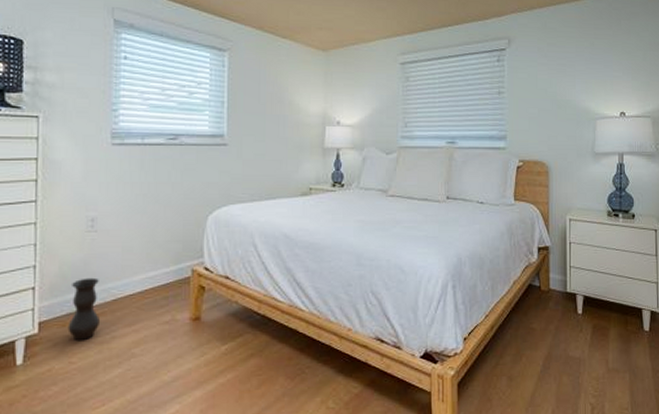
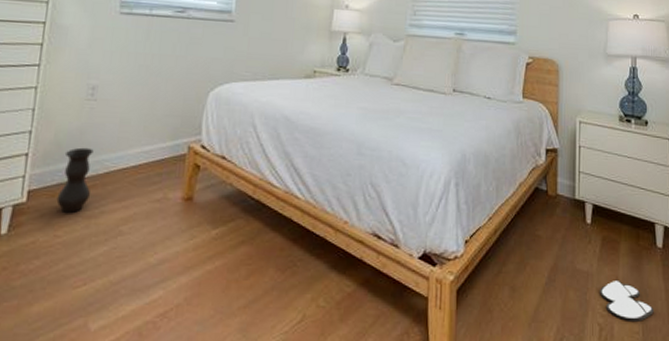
slippers: none [591,363,641,399] -> present [600,279,654,321]

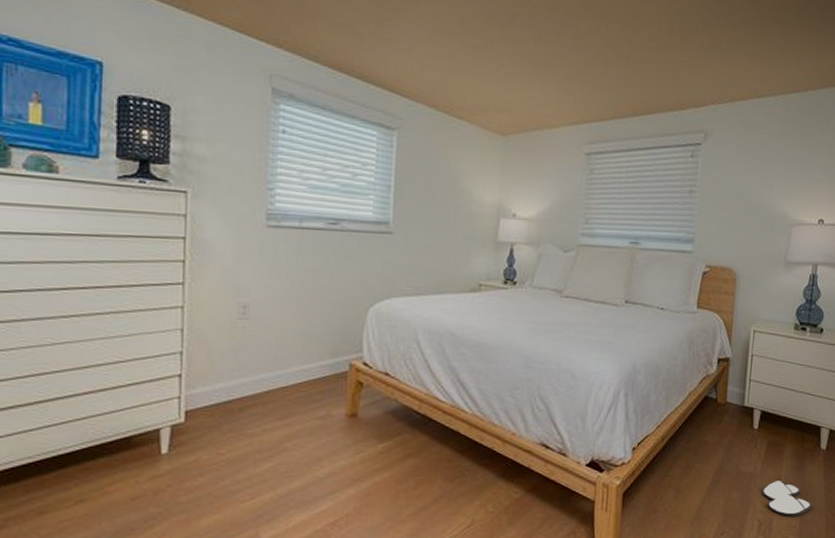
vase: present [56,147,94,214] -> none [216,367,252,433]

